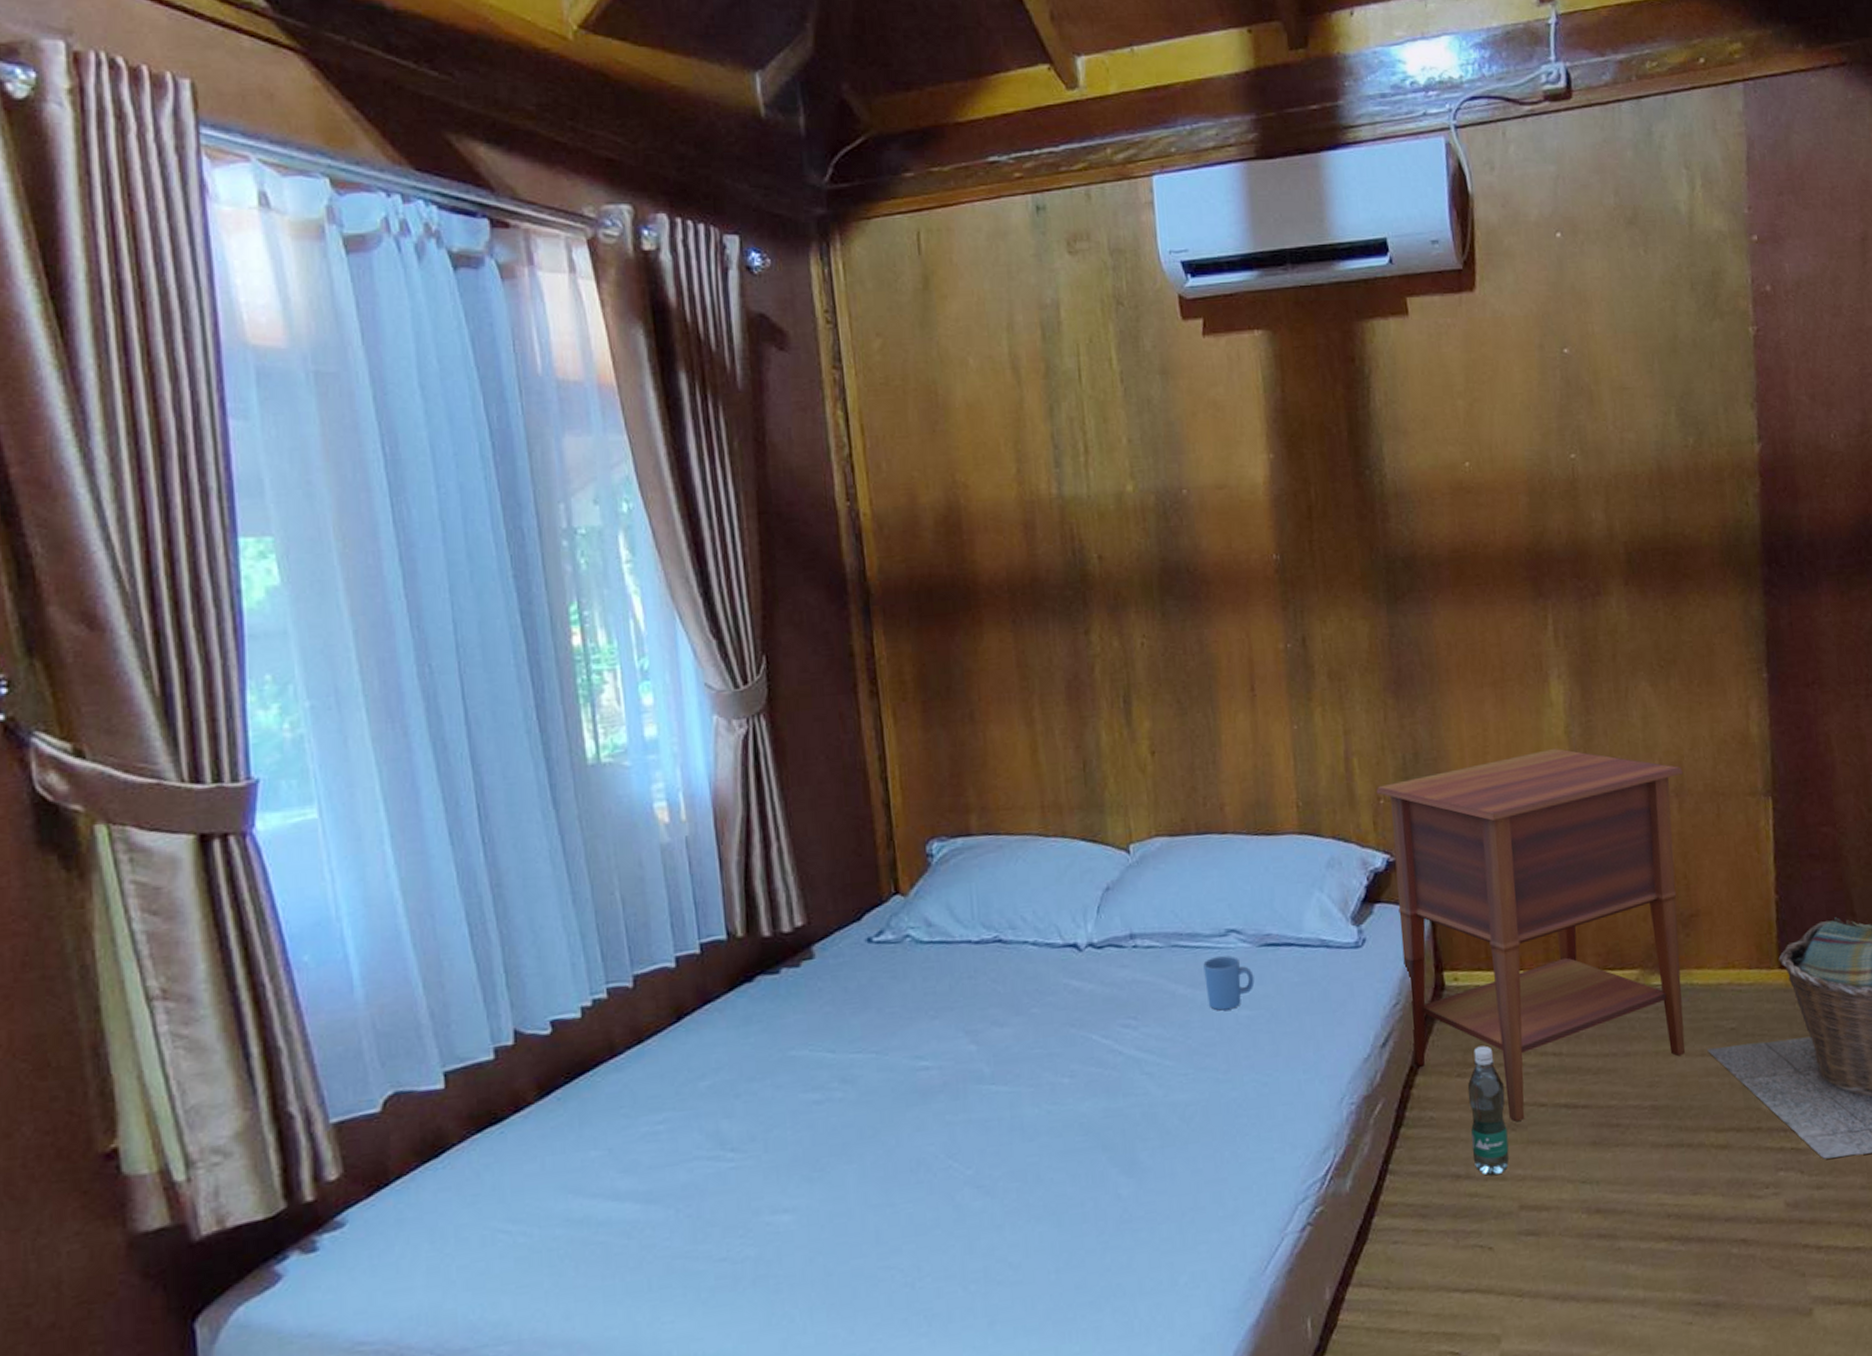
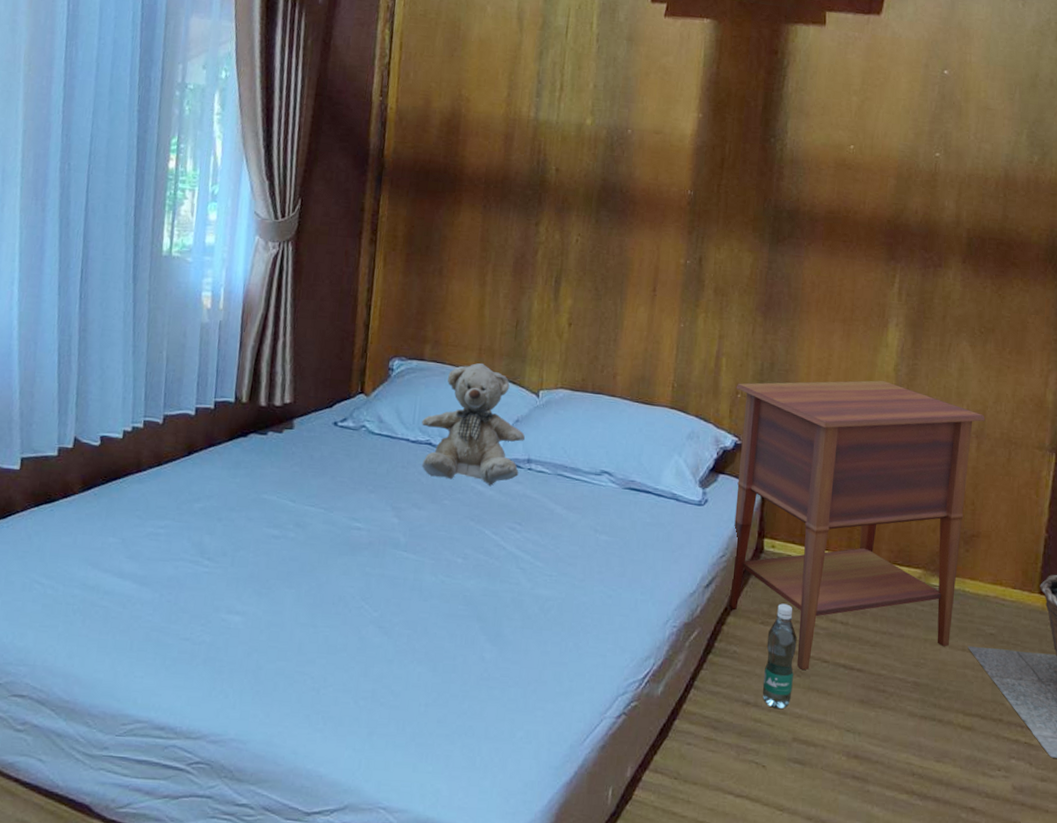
teddy bear: none [983,825,1122,983] -> present [422,363,526,485]
mug: present [1203,955,1255,1011] -> none [577,490,616,533]

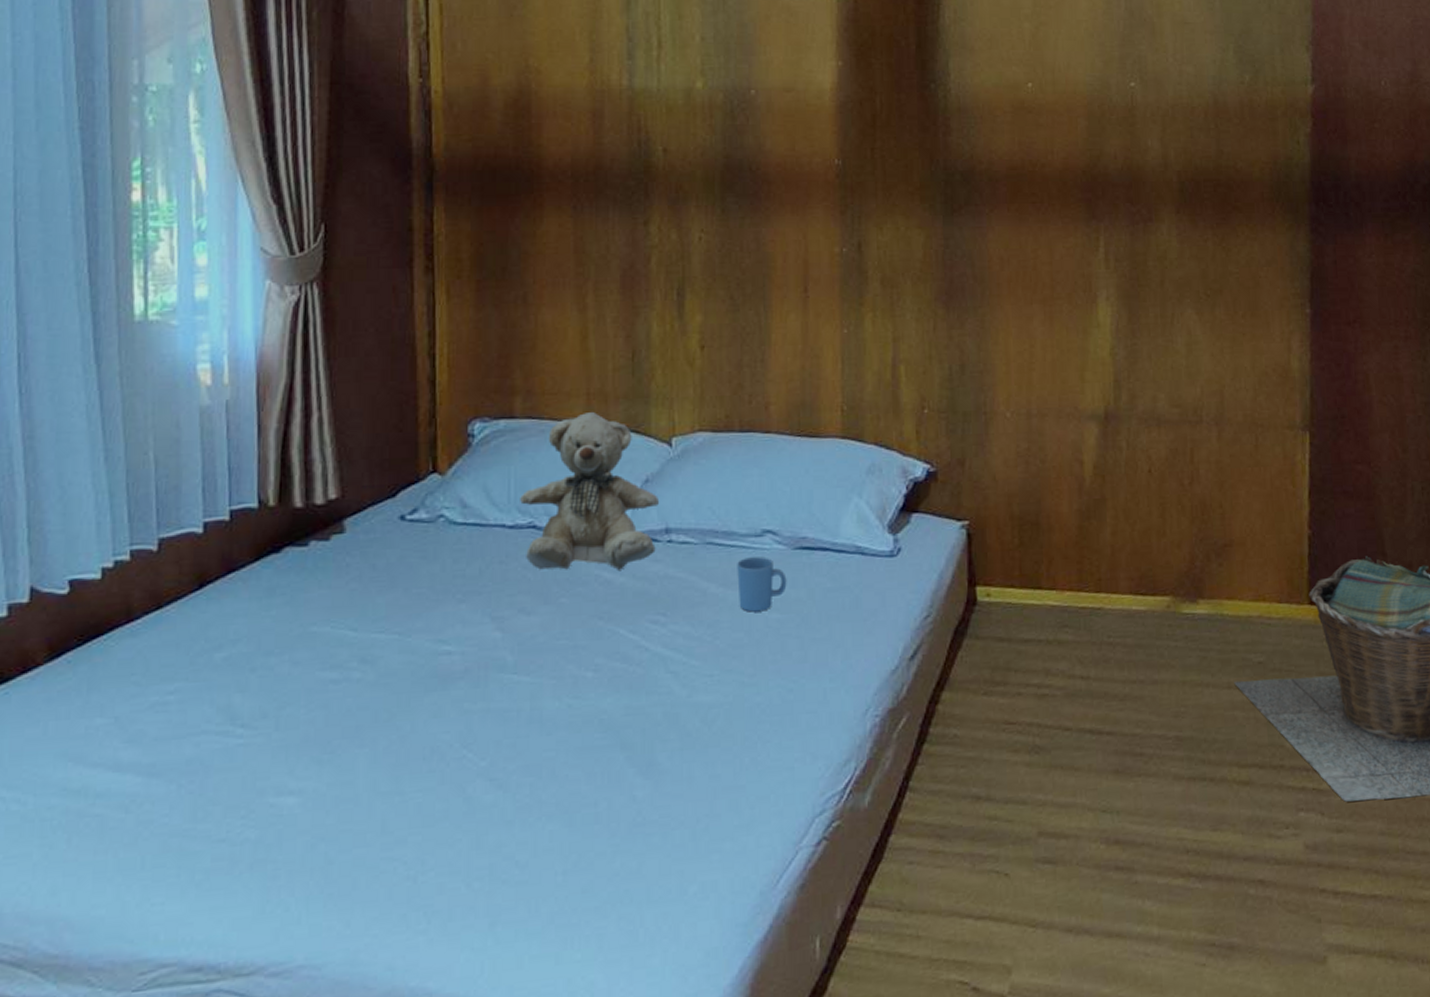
mug: none [577,490,616,533] -> present [737,556,787,612]
nightstand: present [727,380,985,671] -> none [921,368,1224,745]
bottle: present [762,603,797,710] -> none [993,664,1031,800]

